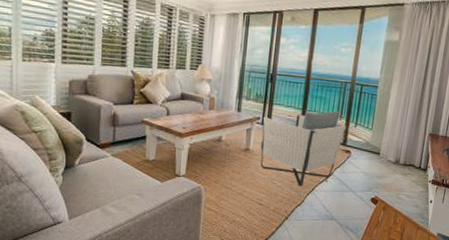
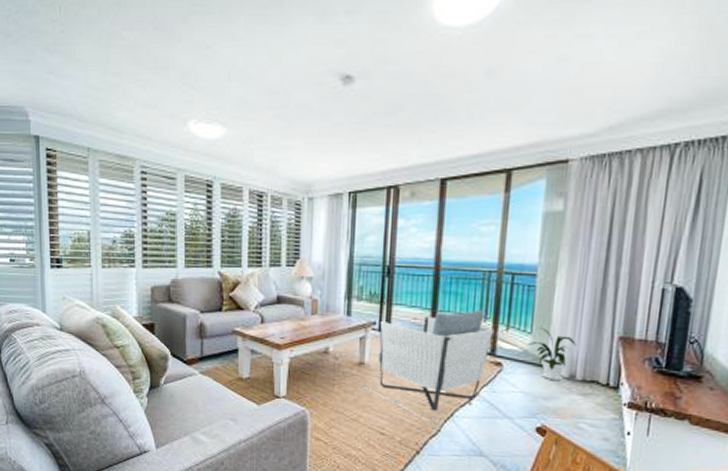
house plant: none [369,124,401,165] -> present [528,326,576,382]

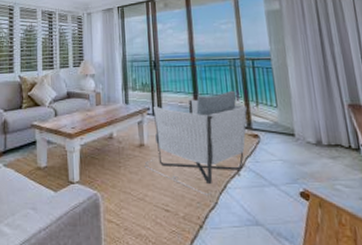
house plant: present [528,326,576,382] -> none [276,101,316,148]

